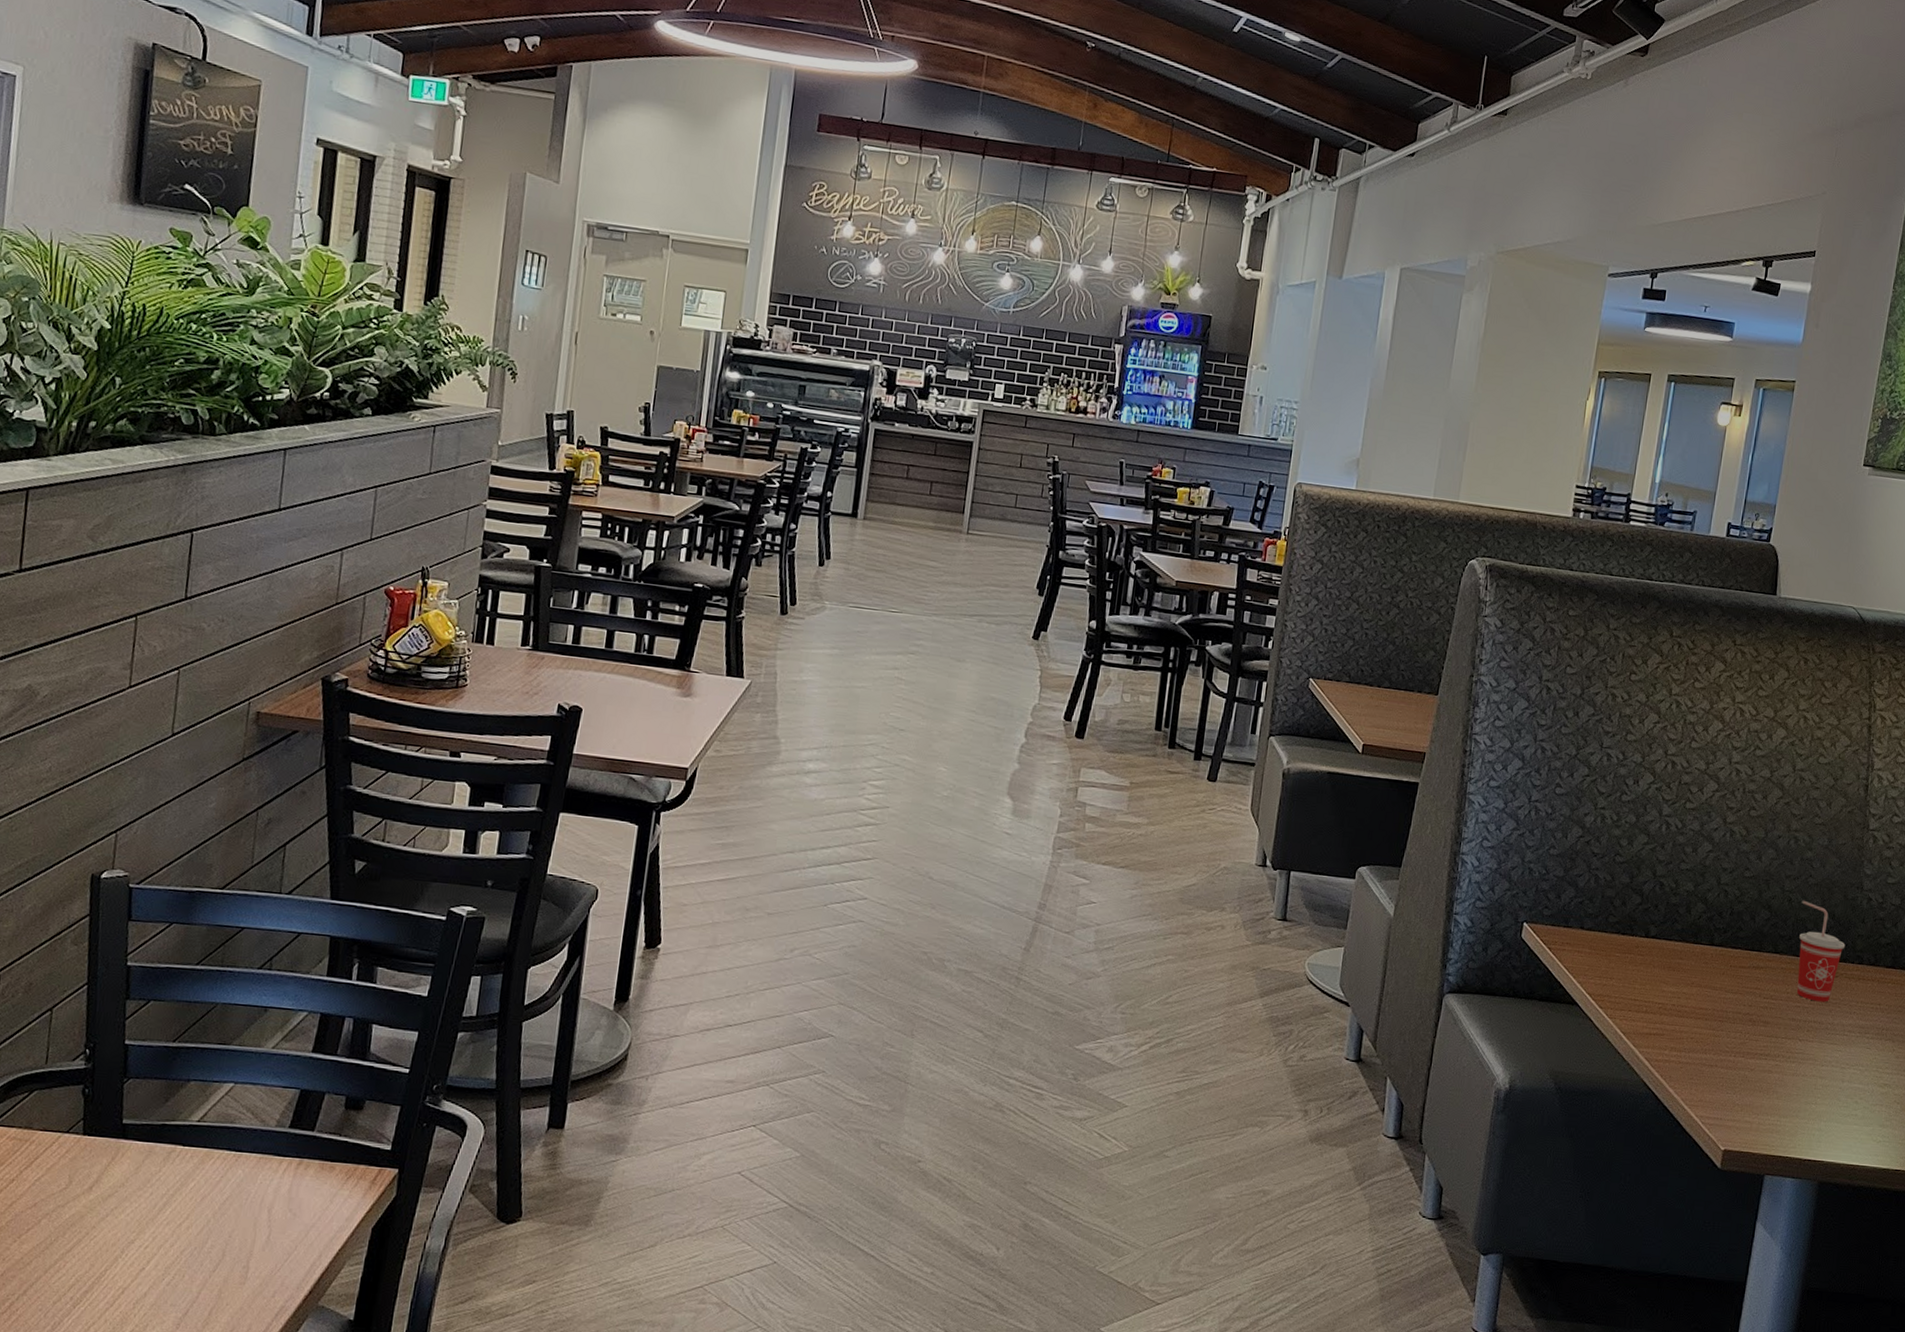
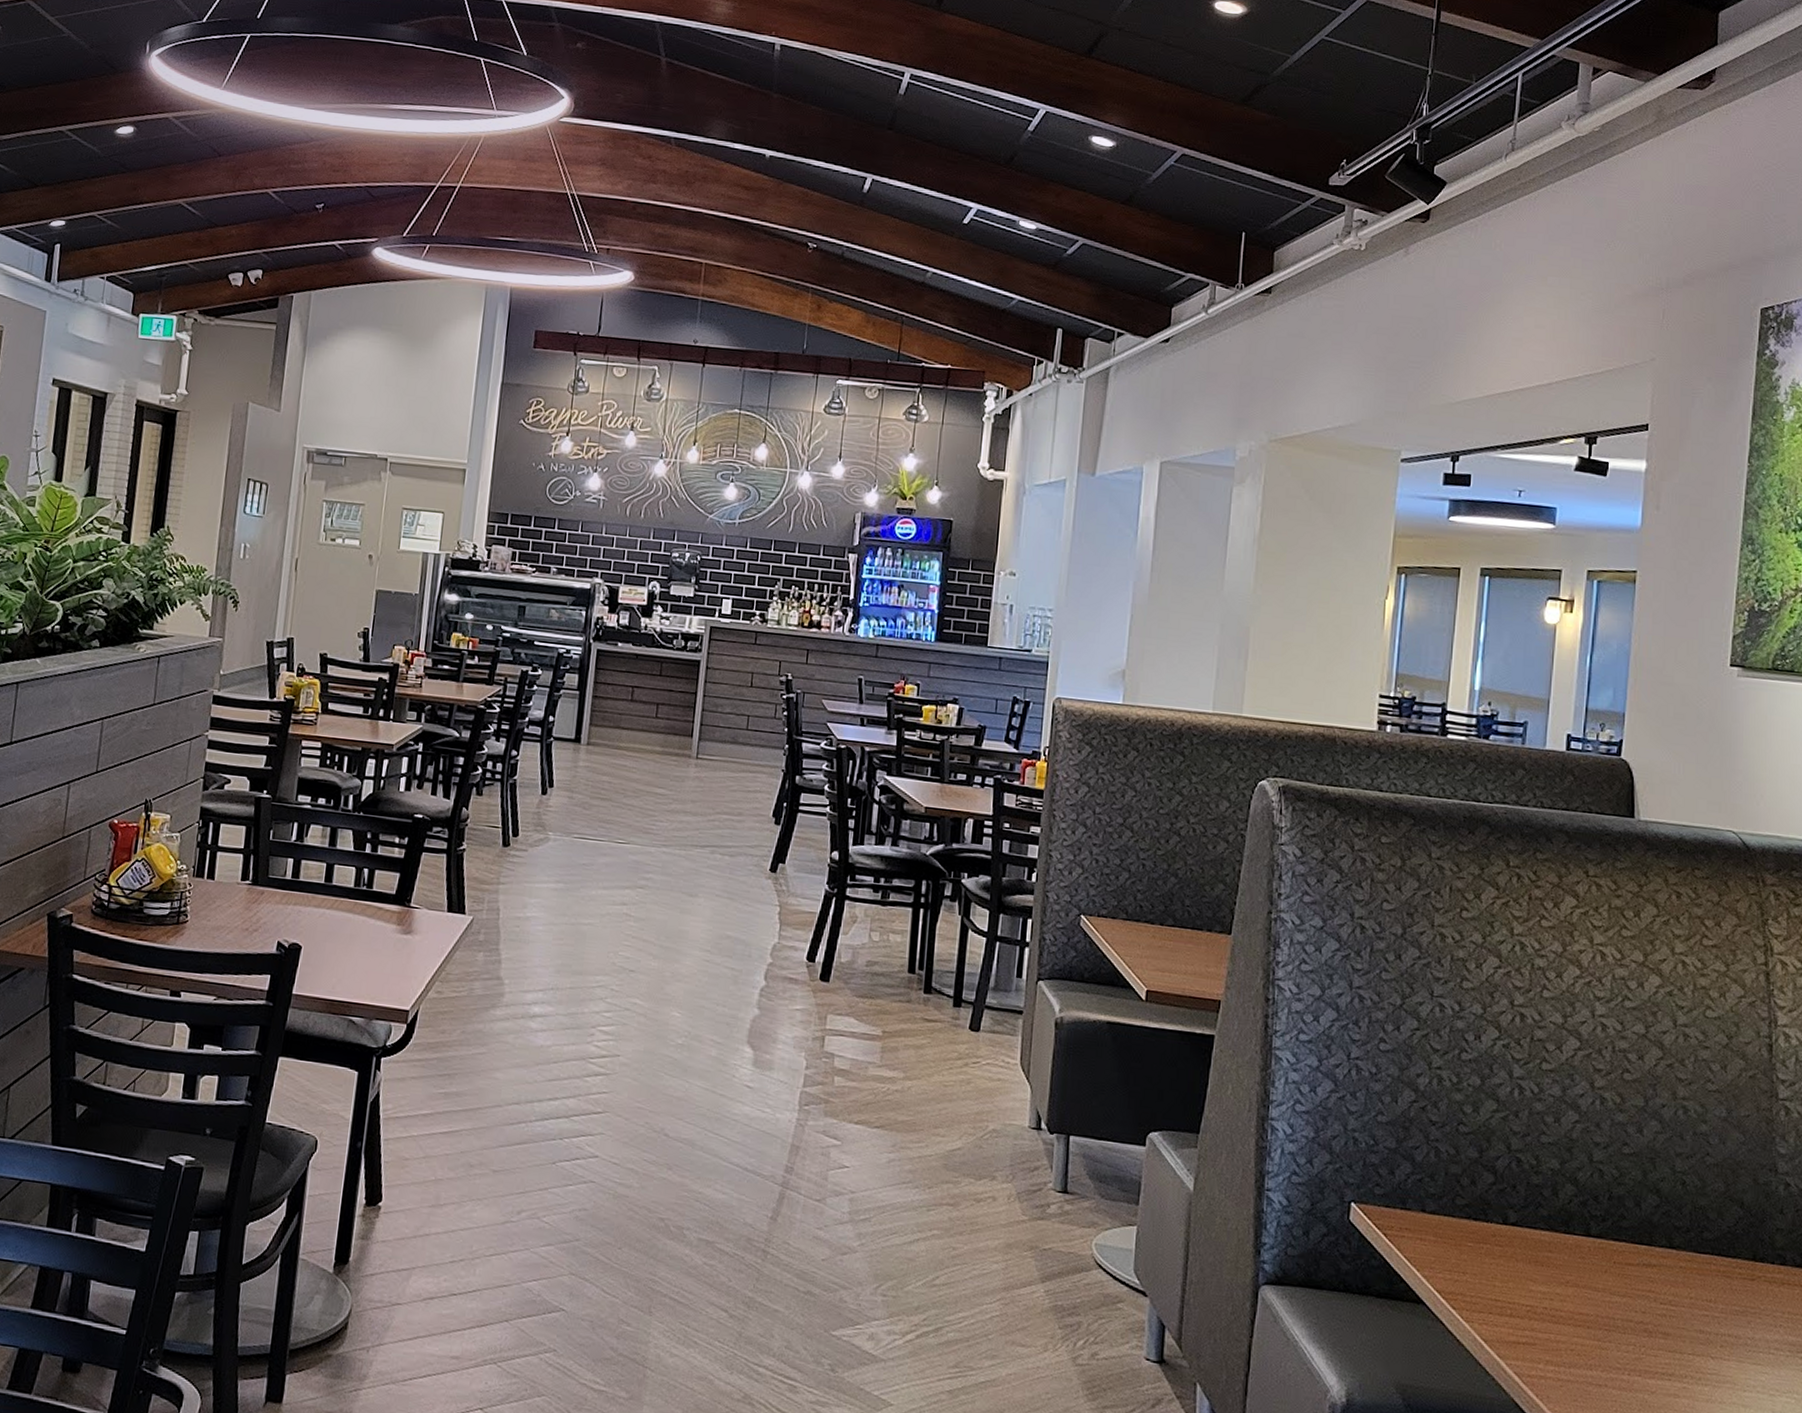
beverage cup: present [1797,900,1846,1002] -> none [1699,1183,1761,1312]

